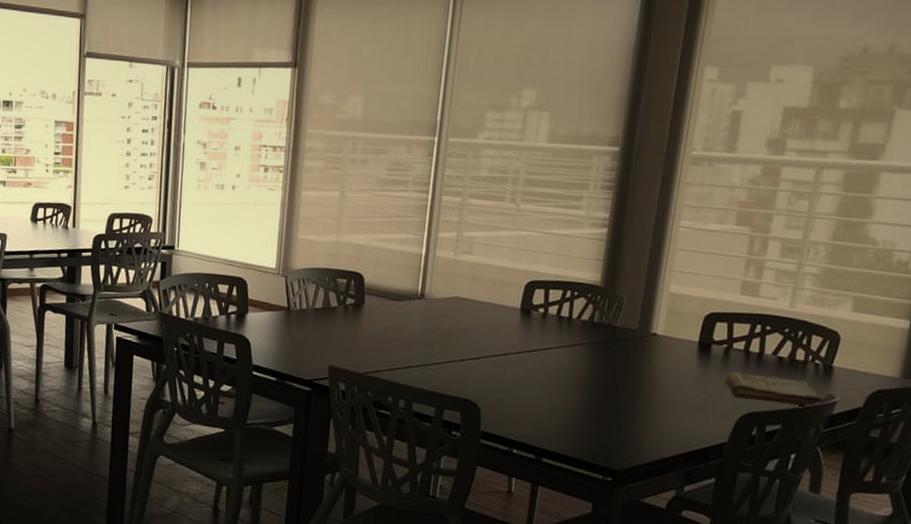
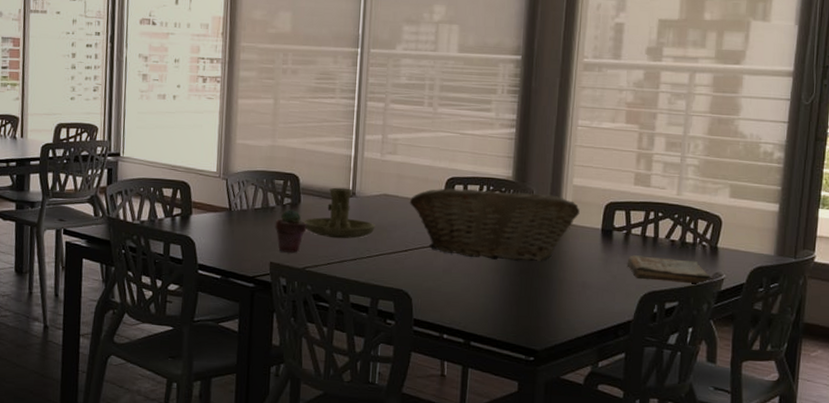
potted succulent: none [335,310,370,357] -> present [275,209,307,253]
candle holder: none [366,288,445,344] -> present [303,187,375,239]
fruit basket: none [483,292,675,375] -> present [409,188,580,262]

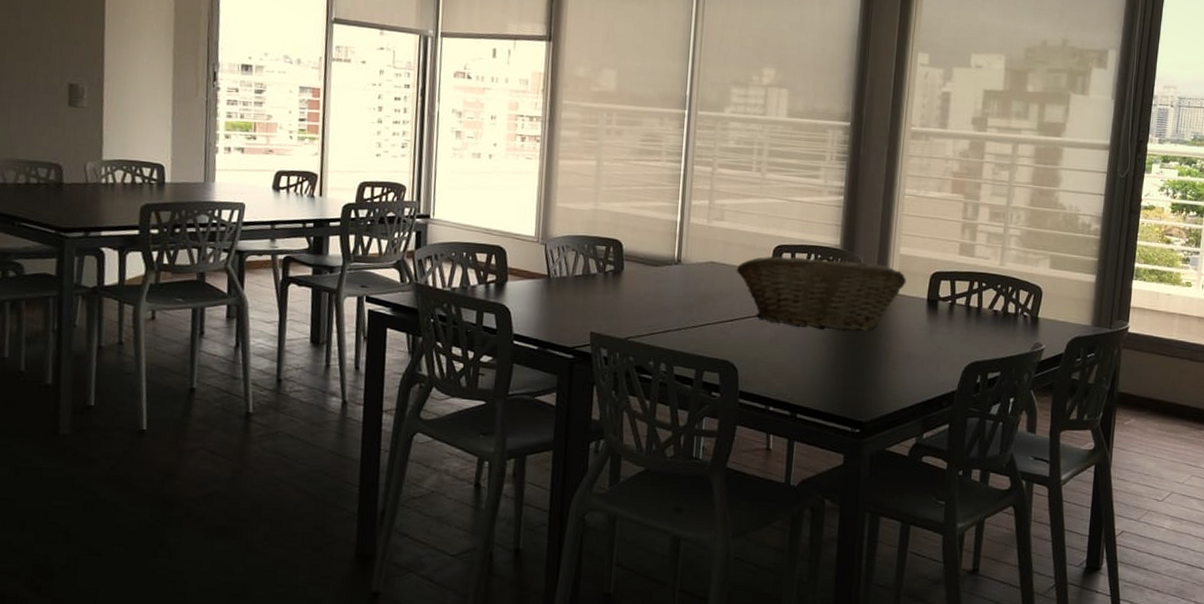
potted succulent: present [275,209,307,253] -> none [596,277,630,322]
candle holder: present [303,187,375,239] -> none [625,254,701,308]
book: present [627,255,711,285] -> none [951,325,1032,355]

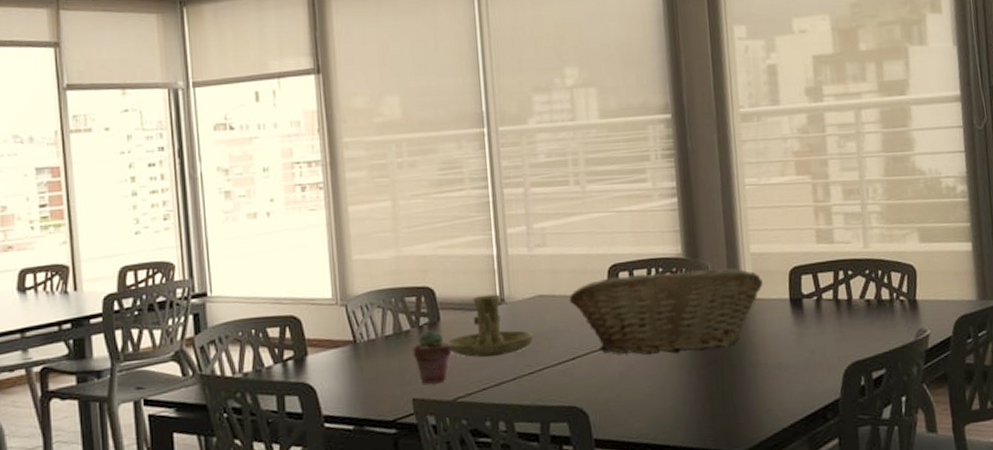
potted succulent: none [596,277,630,322] -> present [412,330,452,384]
candle holder: none [625,254,701,308] -> present [446,294,534,358]

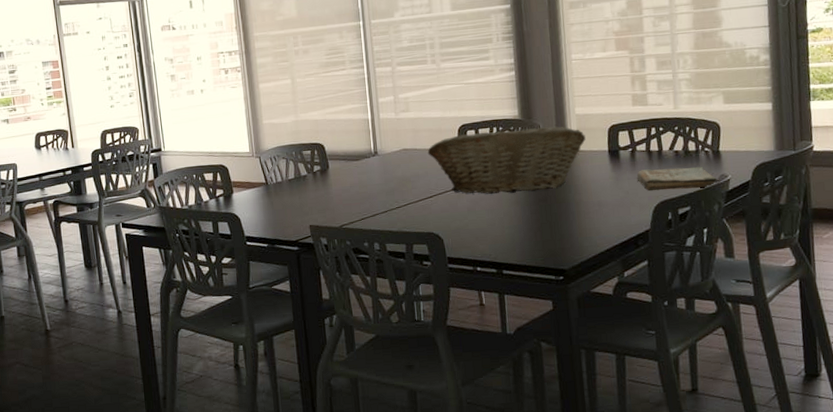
potted succulent: present [412,330,452,384] -> none [309,175,338,215]
candle holder: present [446,294,534,358] -> none [333,148,400,196]
book: none [823,318,916,350] -> present [636,166,718,192]

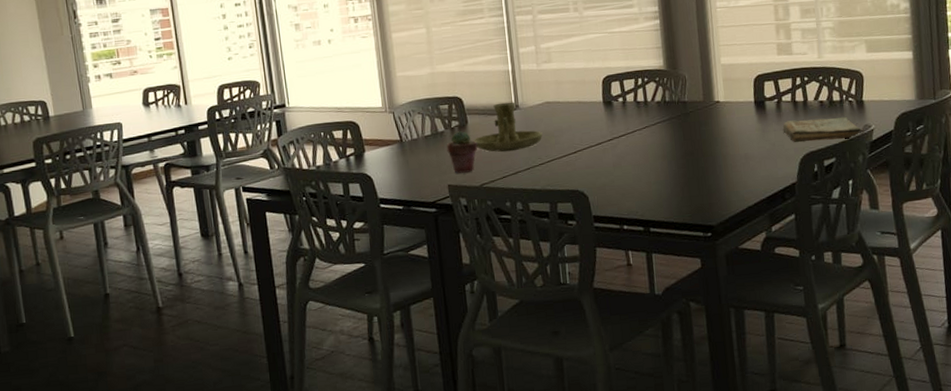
potted succulent: none [309,175,338,215] -> present [446,131,478,174]
candle holder: none [333,148,400,196] -> present [473,102,543,152]
fruit basket: present [427,126,586,194] -> none [571,76,732,149]

